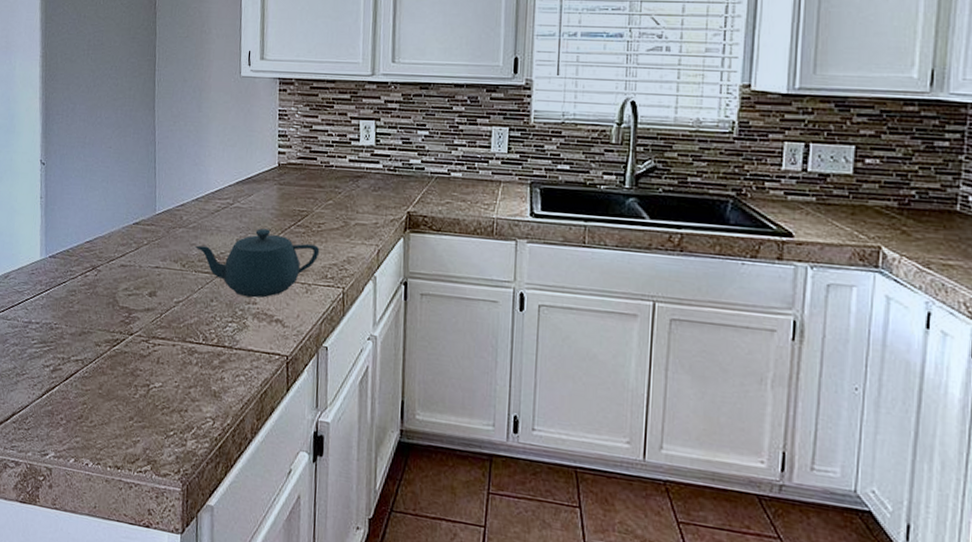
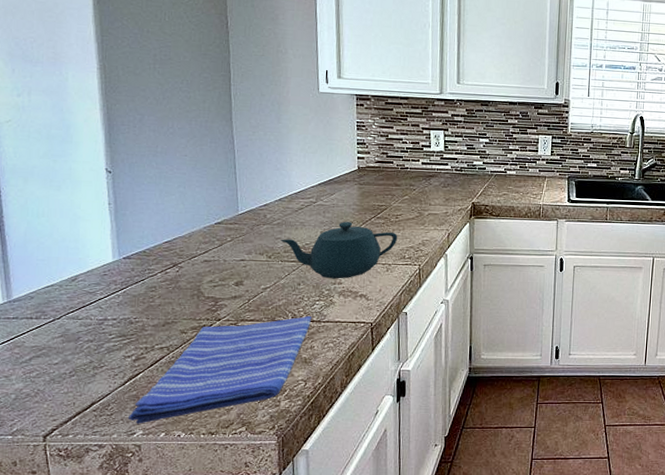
dish towel: none [42,339,224,445] -> present [127,316,312,424]

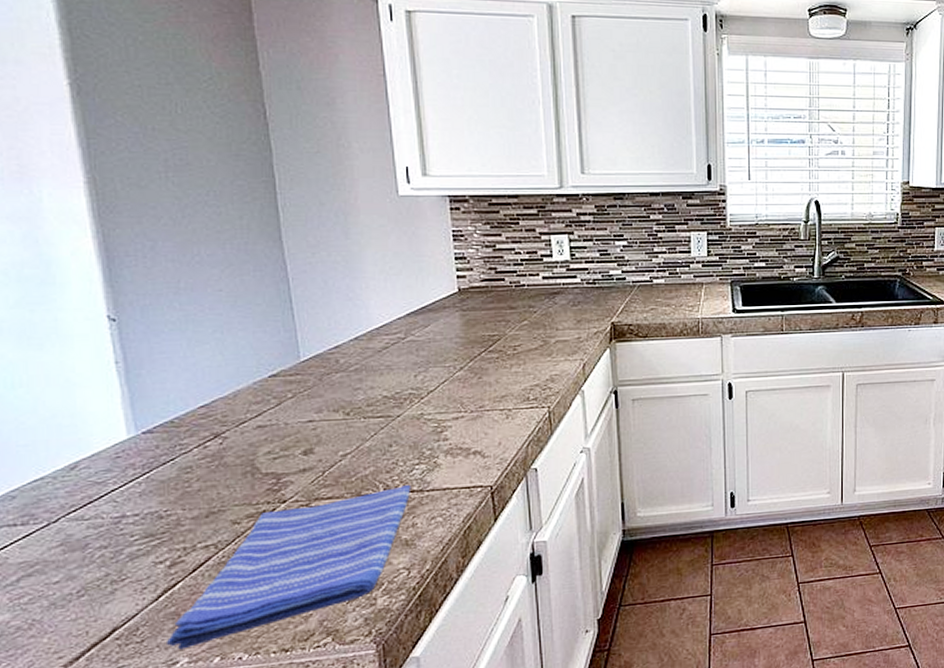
teapot: present [280,222,398,279] -> none [360,360,518,435]

